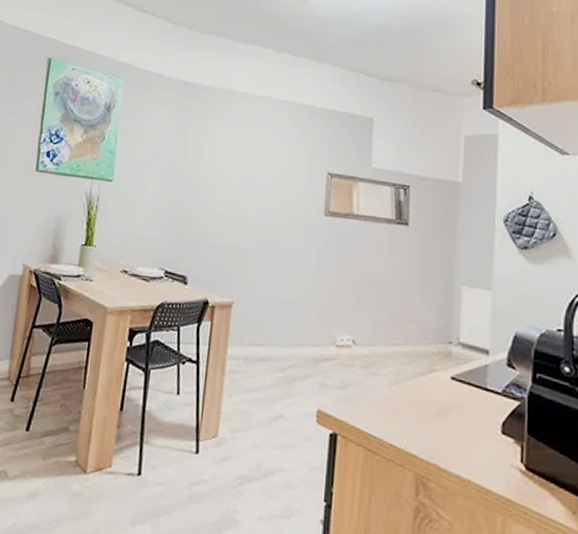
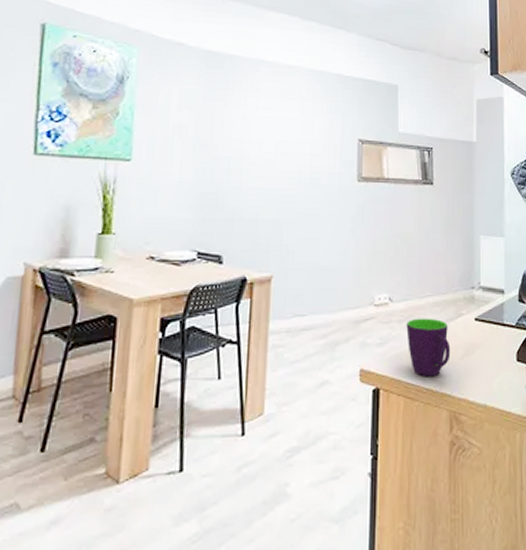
mug: none [370,366,421,433] -> present [406,318,451,377]

